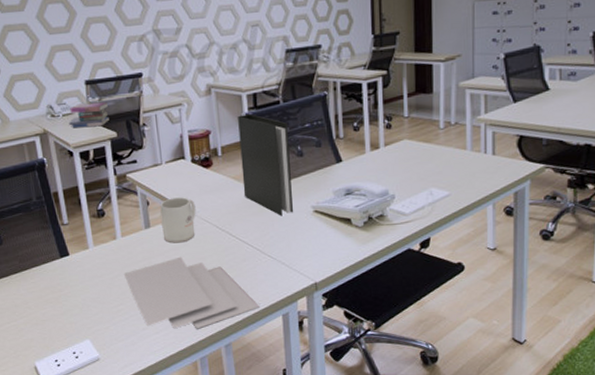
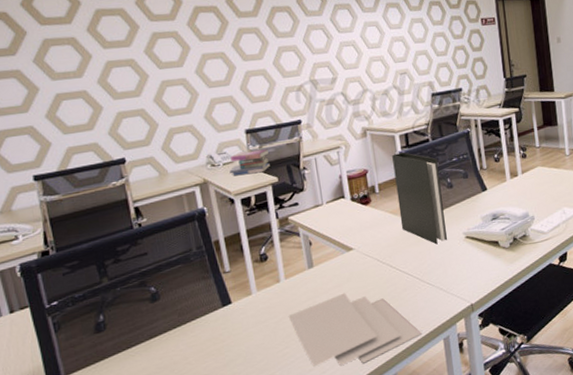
mug: present [159,197,196,243] -> none [322,234,358,281]

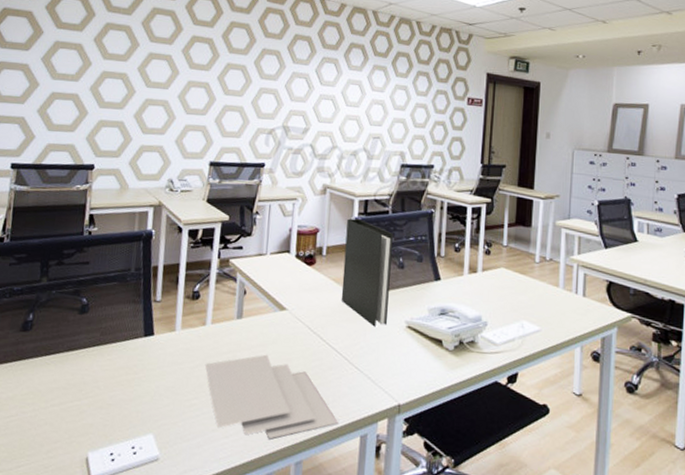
books: present [229,148,270,175] -> none [185,182,227,208]

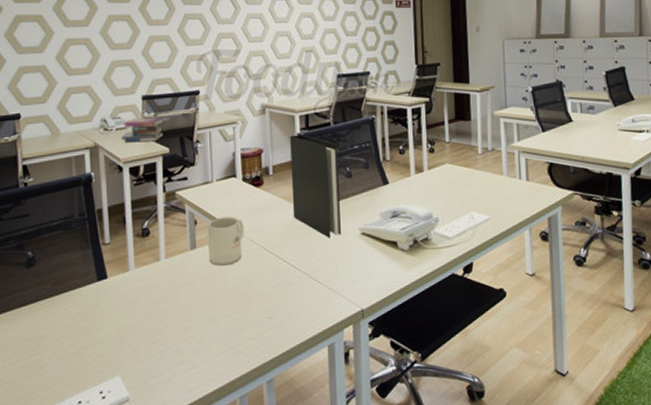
books: none [185,182,227,208] -> present [121,117,163,143]
papers: present [205,354,338,439] -> none [164,280,305,363]
mug: none [253,290,292,340] -> present [207,217,244,266]

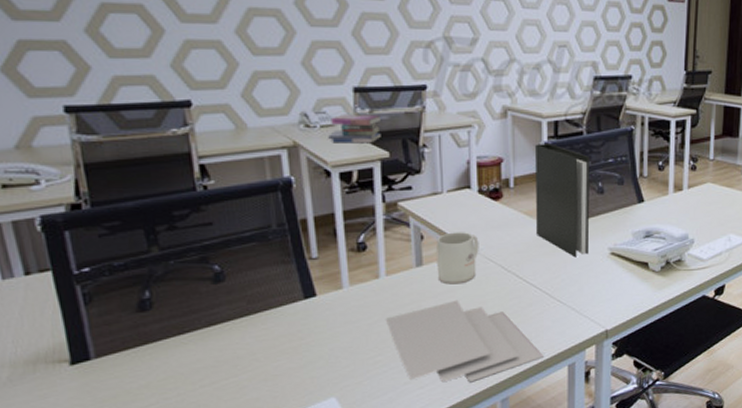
papers: none [164,280,305,363] -> present [385,300,544,383]

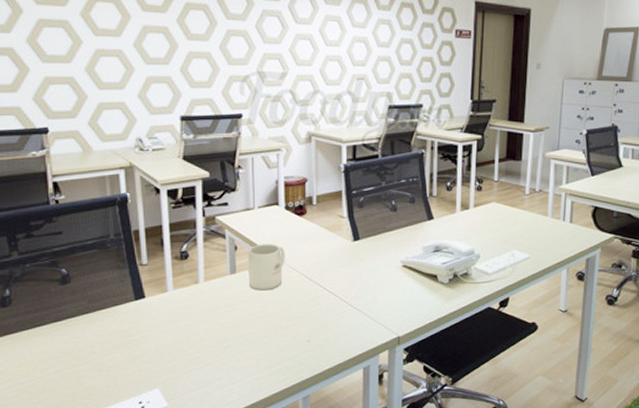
books: present [328,114,381,144] -> none [158,139,203,165]
papers: present [385,300,544,383] -> none [202,304,341,380]
binder: present [535,144,590,258] -> none [335,166,384,269]

